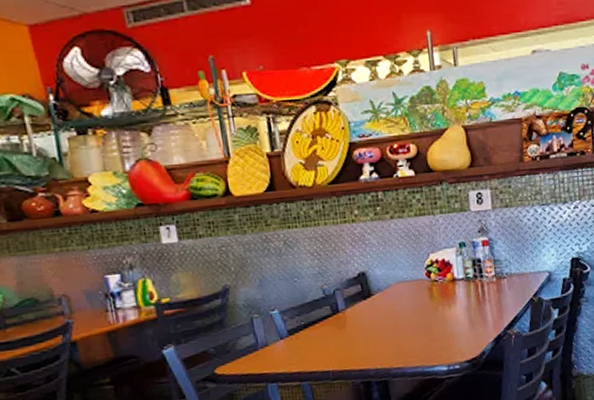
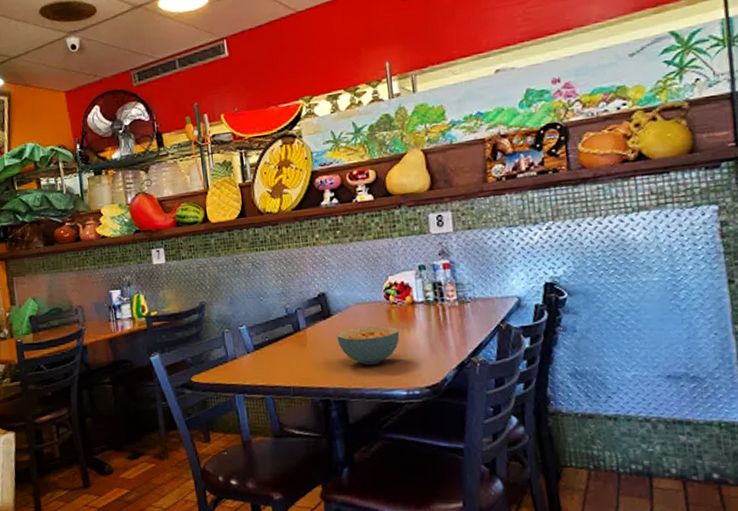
cereal bowl: none [378,303,441,344] -> present [337,325,400,366]

